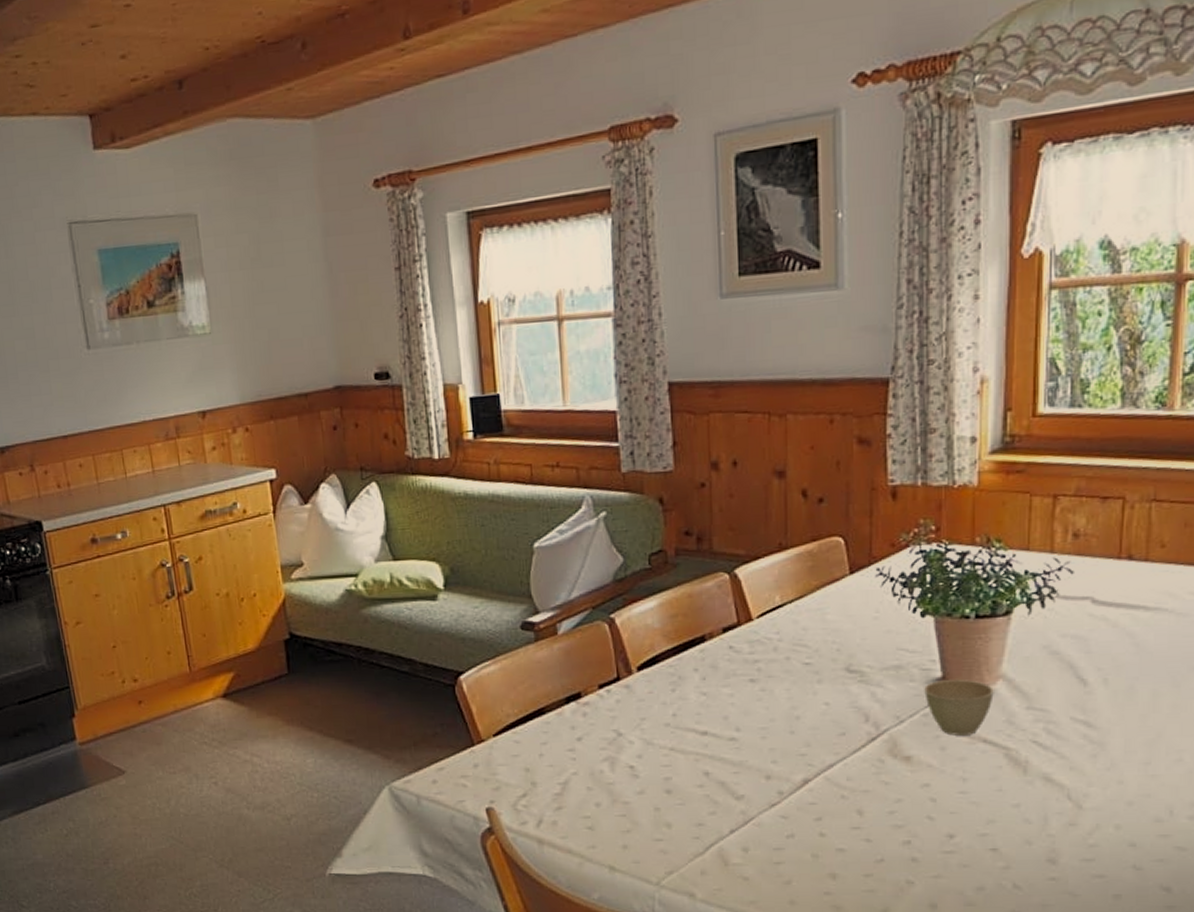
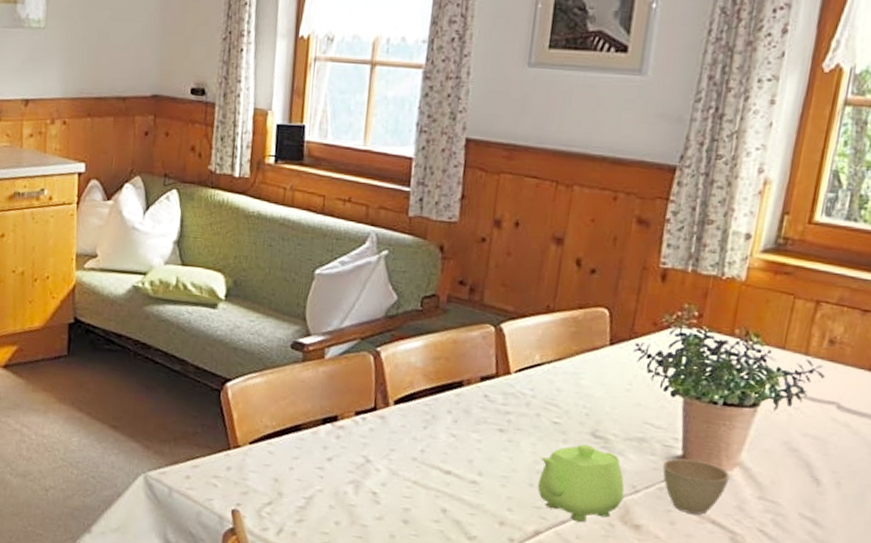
teapot: none [797,681,889,764] -> present [538,444,625,523]

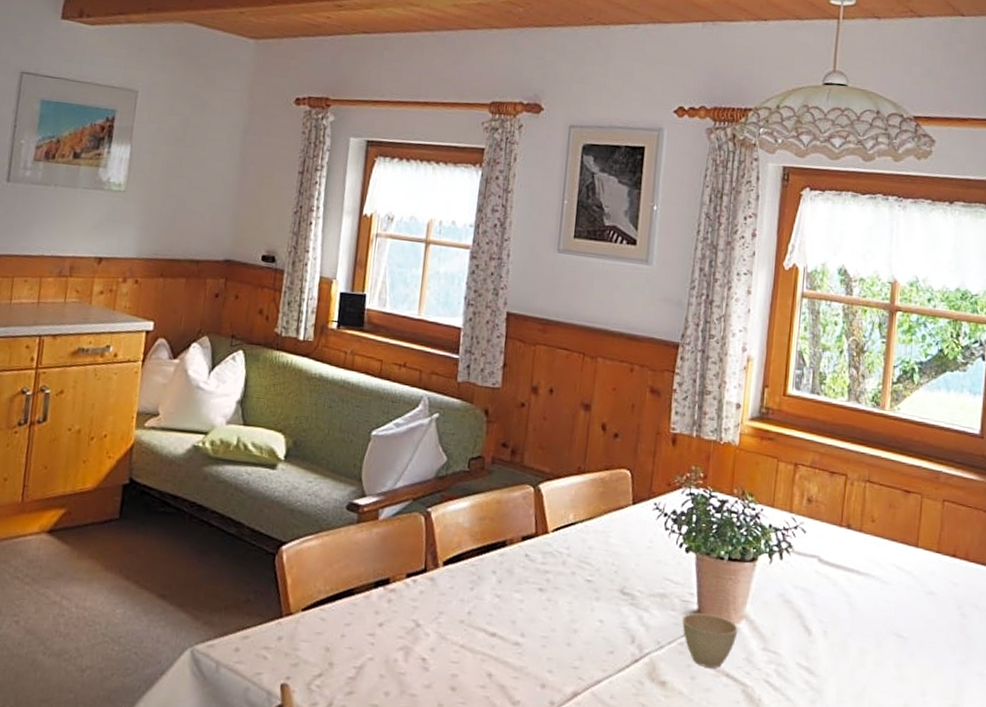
teapot: present [538,444,625,523] -> none [575,601,651,682]

